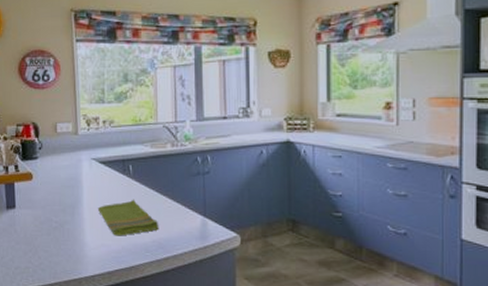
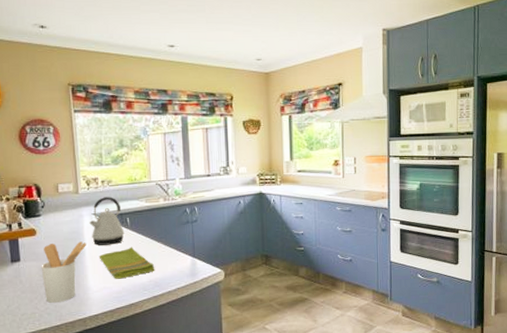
utensil holder: none [36,190,85,259] -> present [41,241,86,304]
kettle: none [88,139,127,196] -> present [89,197,125,245]

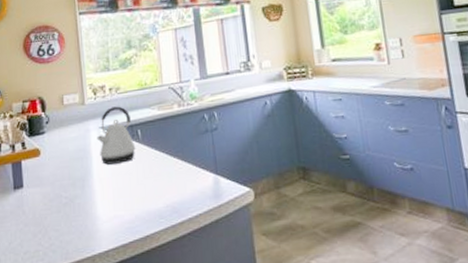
utensil holder: present [41,241,86,304] -> none [45,161,94,238]
dish towel: present [99,246,155,279] -> none [108,164,172,205]

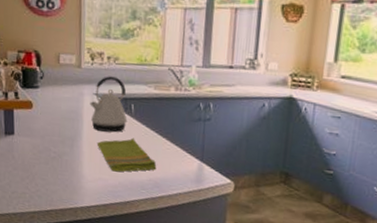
dish towel: none [108,164,172,205] -> present [96,137,157,172]

